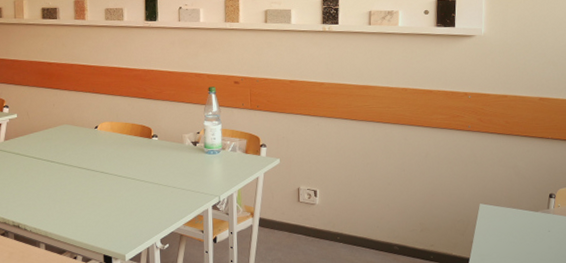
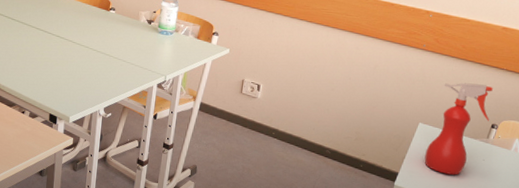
spray bottle: none [491,156,546,252] -> present [424,83,493,175]

